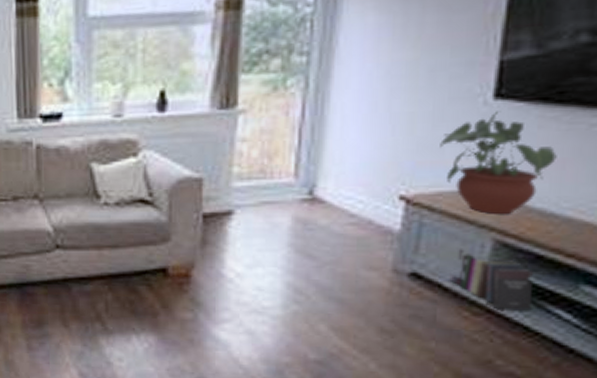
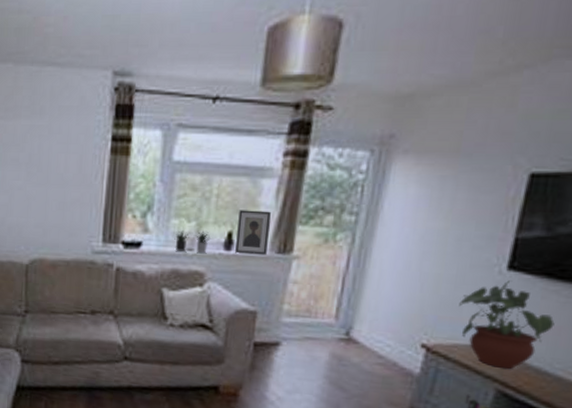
succulent plant: none [96,92,142,119] -> present [172,229,212,253]
picture frame: none [170,61,207,114] -> present [235,210,271,255]

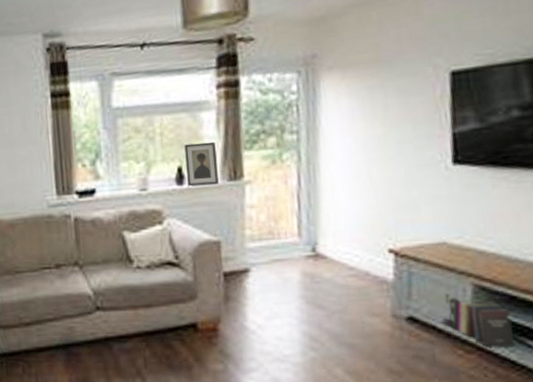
succulent plant: present [172,229,212,253] -> none [124,169,163,193]
potted plant: present [459,280,555,369] -> none [415,174,512,262]

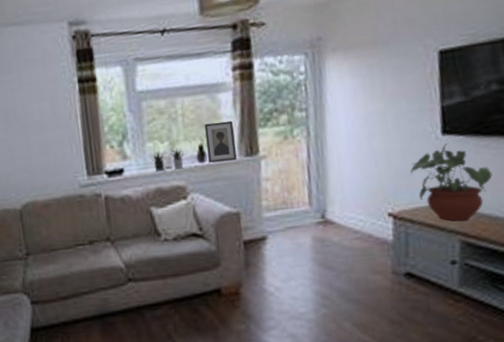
succulent plant: none [124,169,163,193] -> present [149,148,186,171]
potted plant: none [415,174,512,262] -> present [410,143,492,222]
books: present [440,292,515,347] -> none [433,249,497,296]

